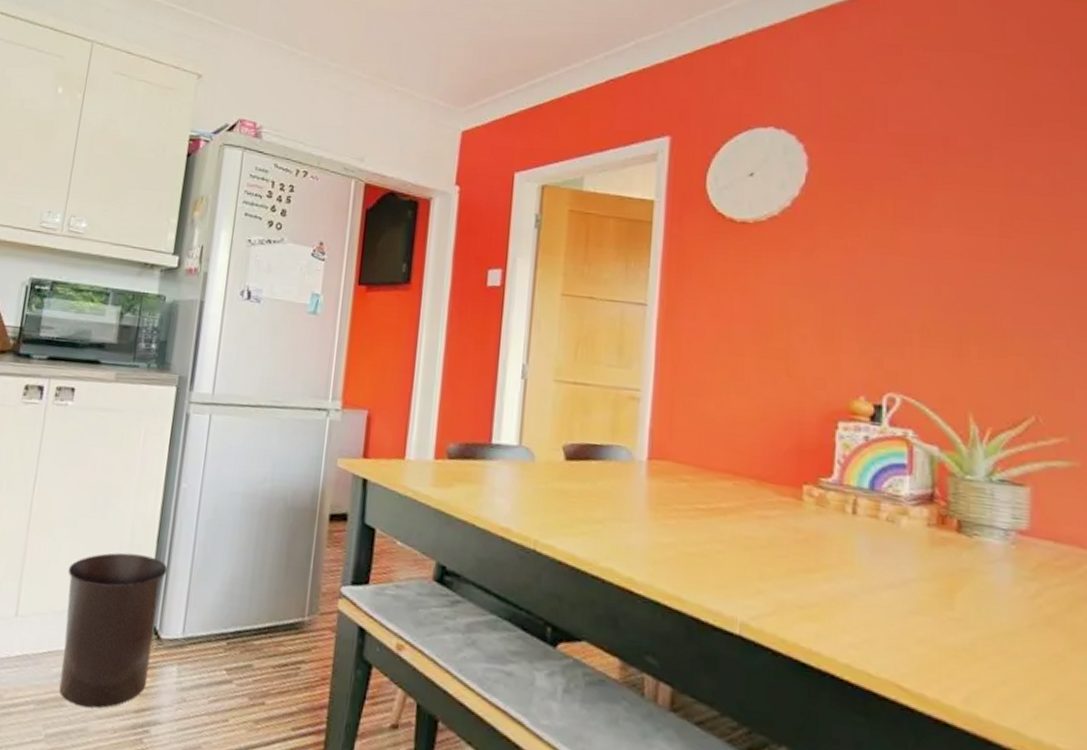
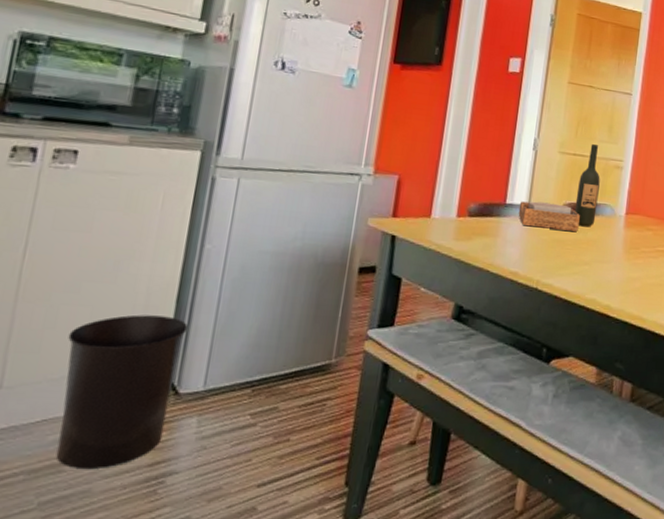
napkin holder: none [507,441,586,482] -> present [518,201,580,233]
wine bottle: none [578,370,610,475] -> present [574,144,600,227]

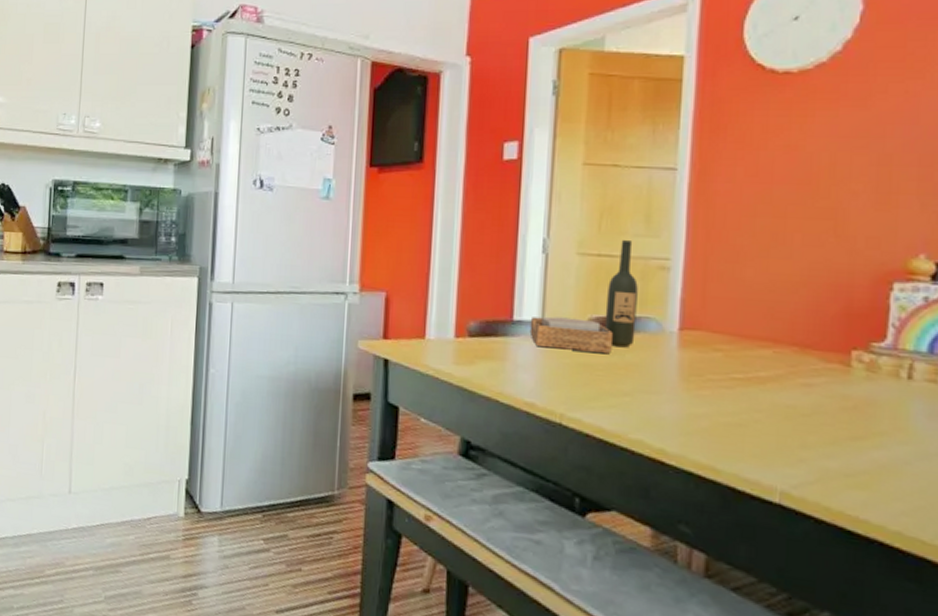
waste bin: present [56,314,189,468] -> none [112,434,203,574]

